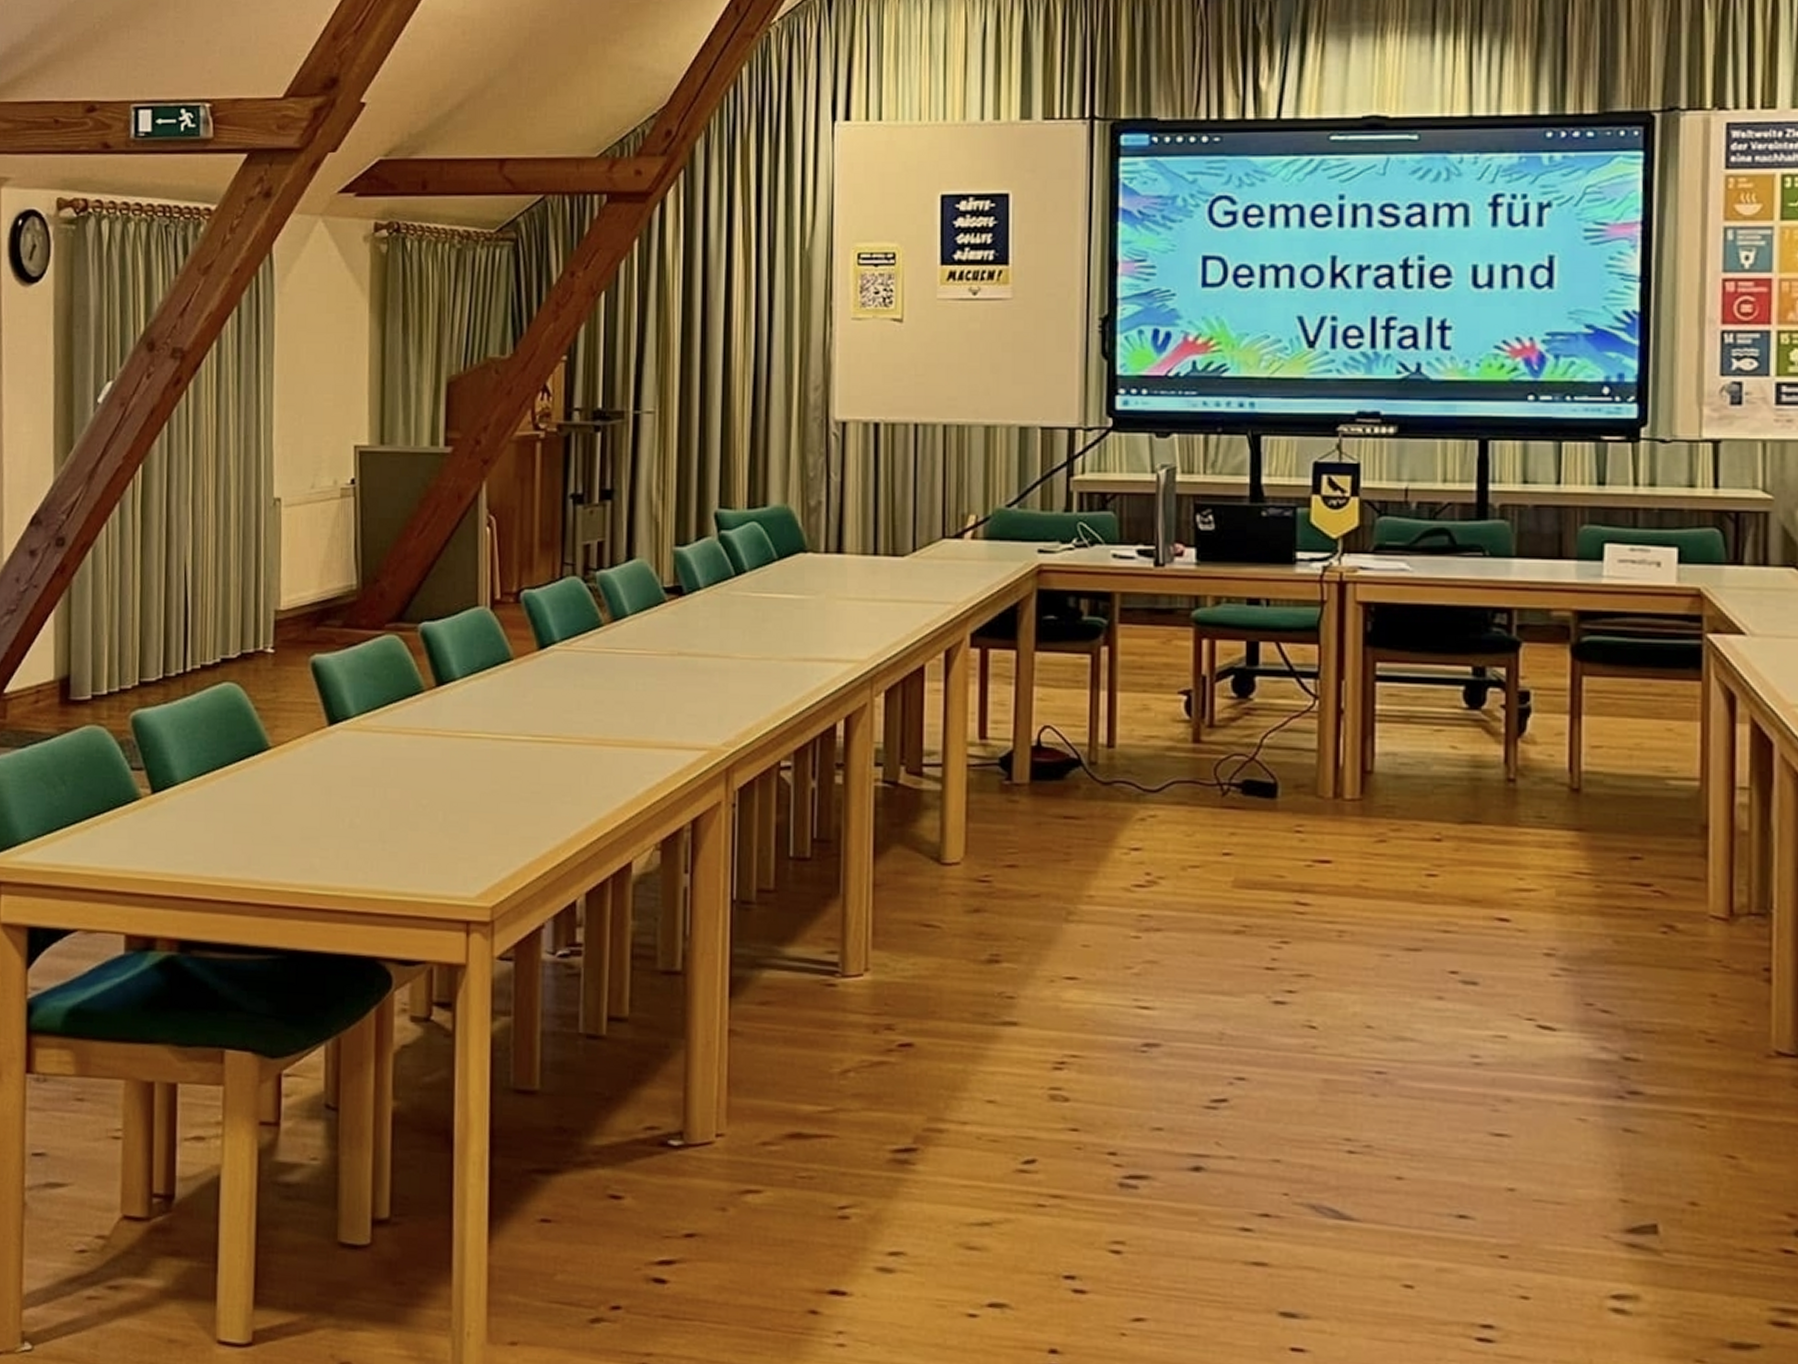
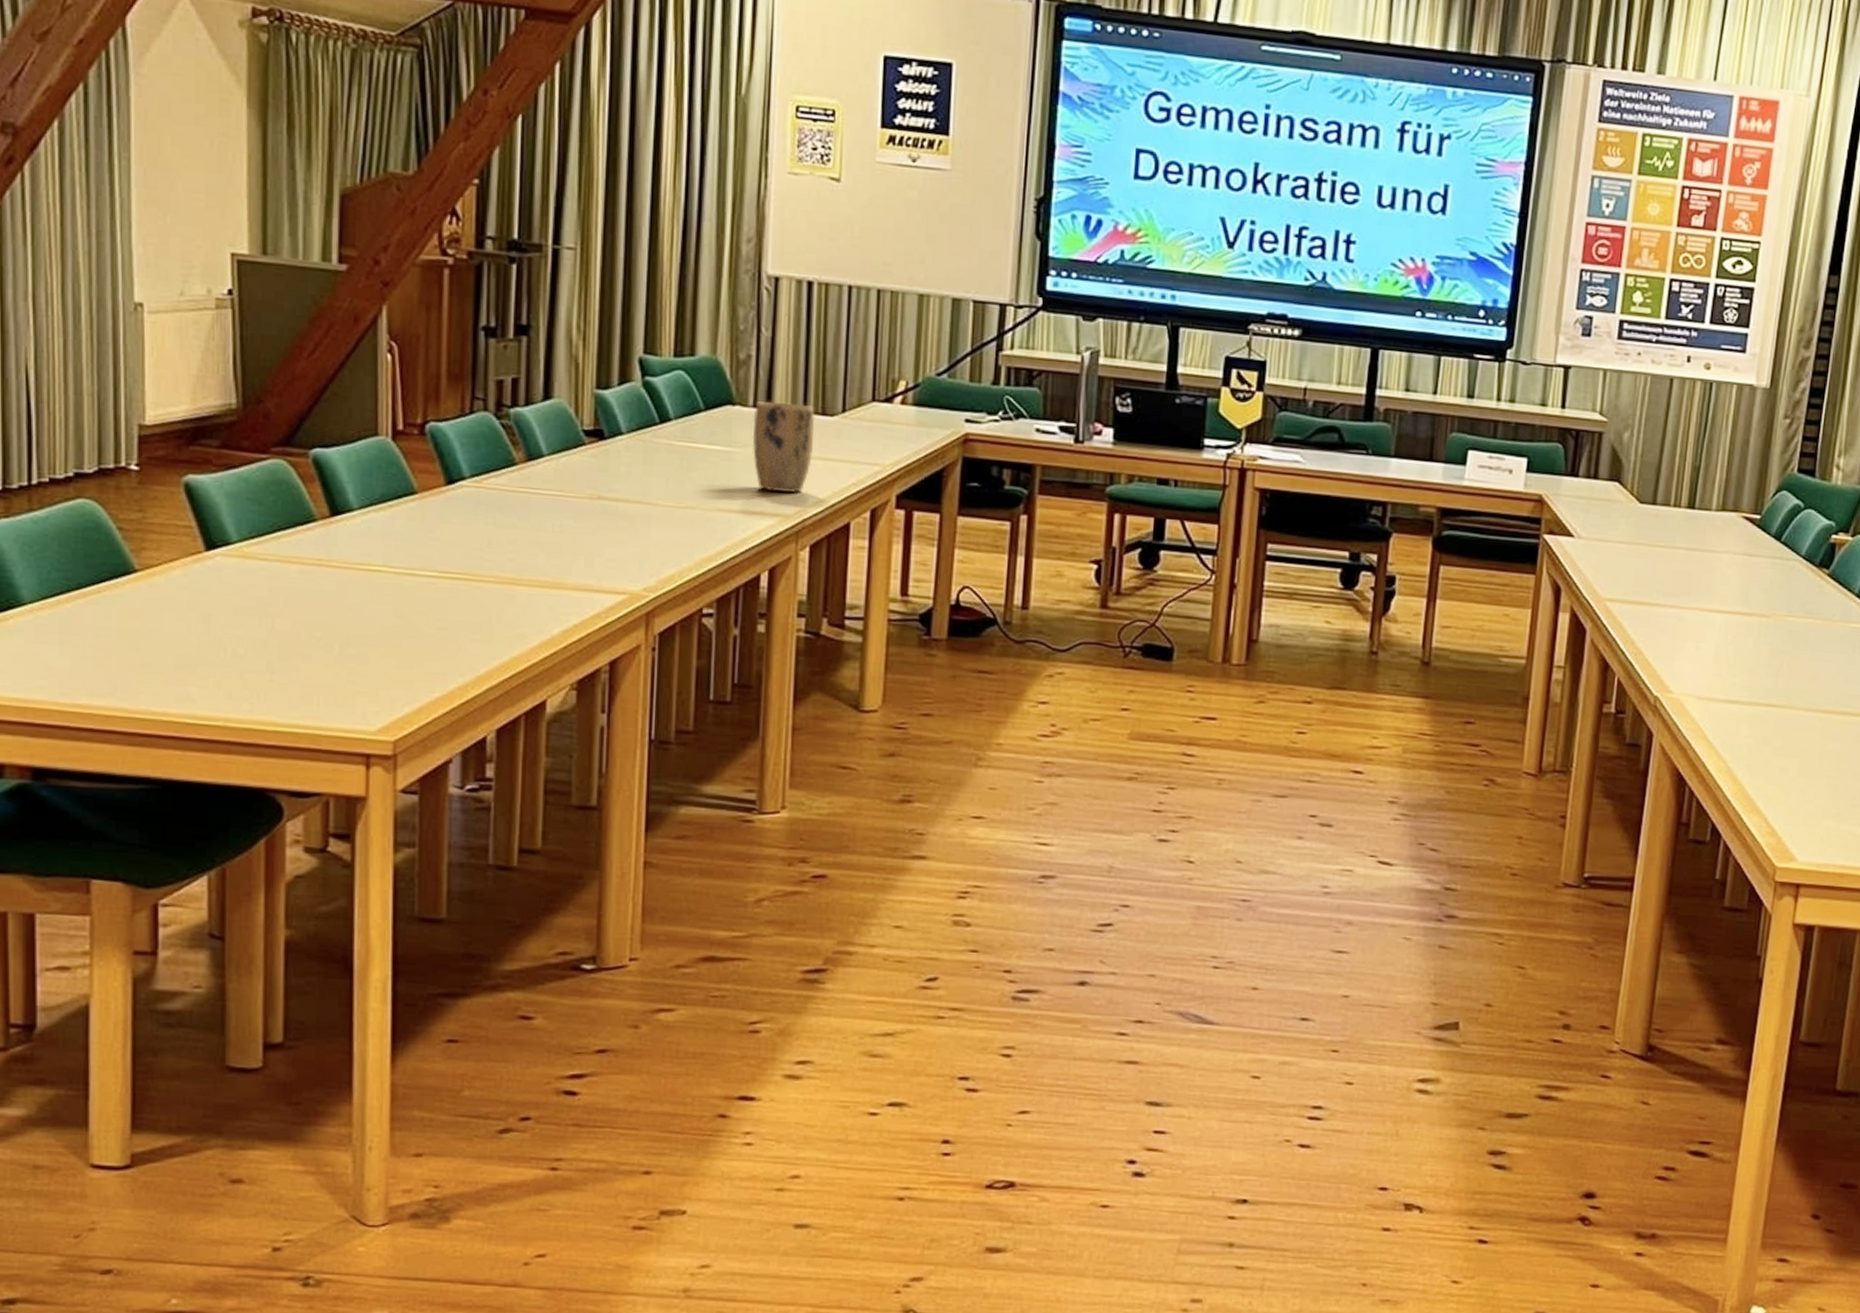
plant pot: none [824,546,886,638] -> present [752,401,816,493]

